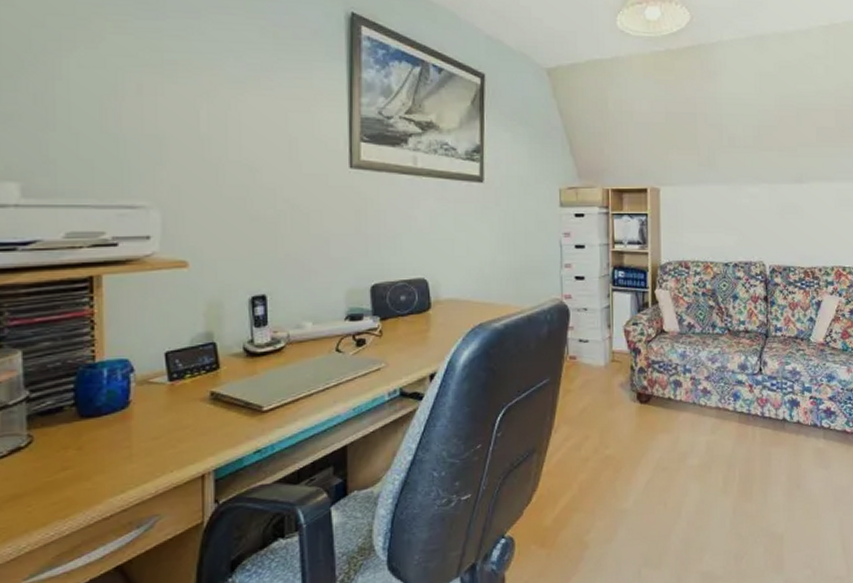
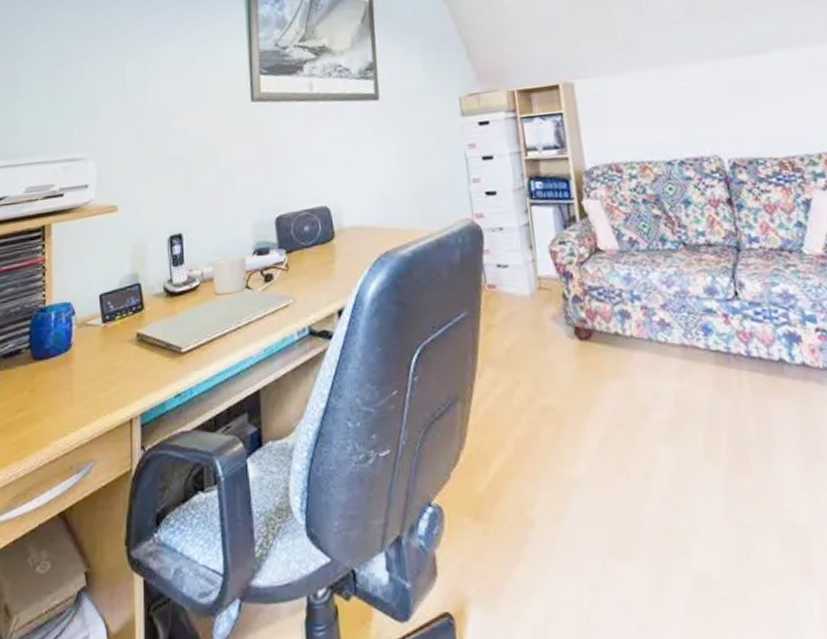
mug: none [299,320,338,357] -> present [211,255,247,295]

